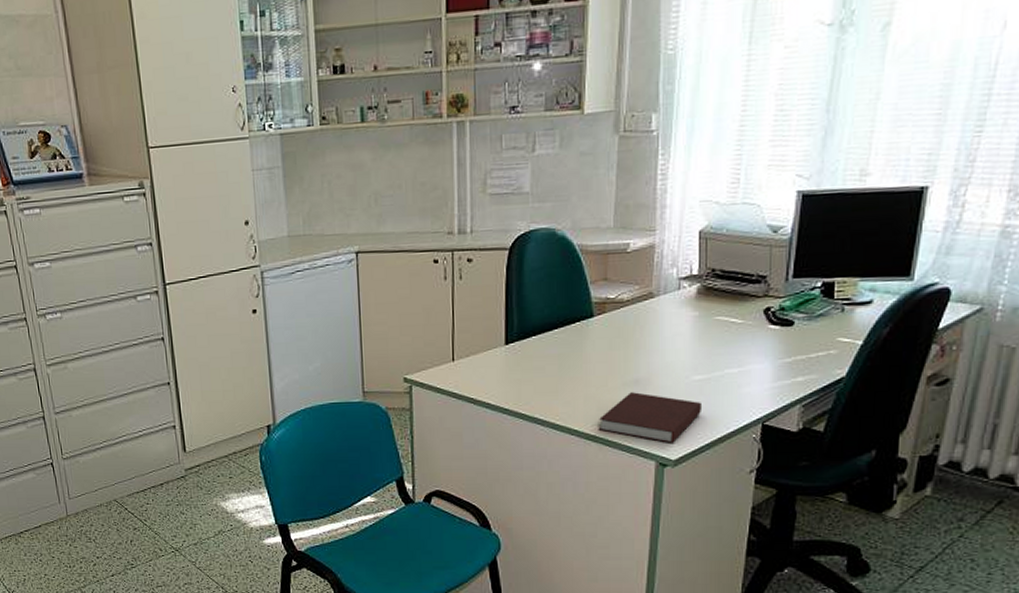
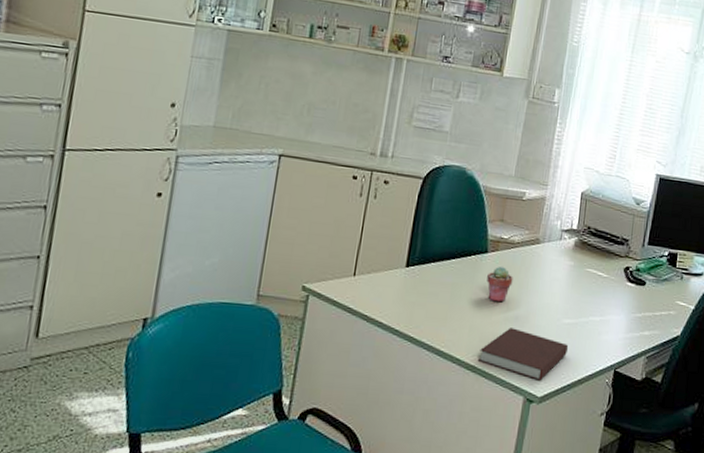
potted succulent: none [597,328,627,368] -> present [487,266,513,303]

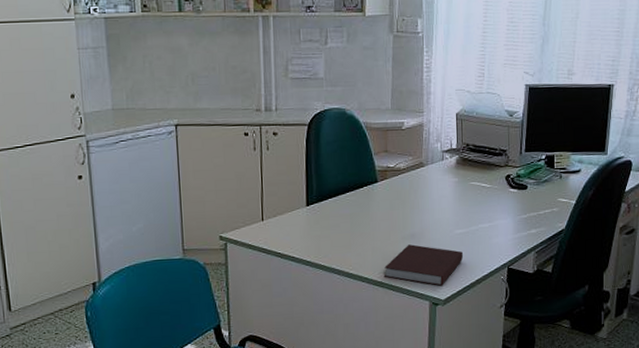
potted succulent: present [487,266,513,303] -> none [380,192,404,225]

